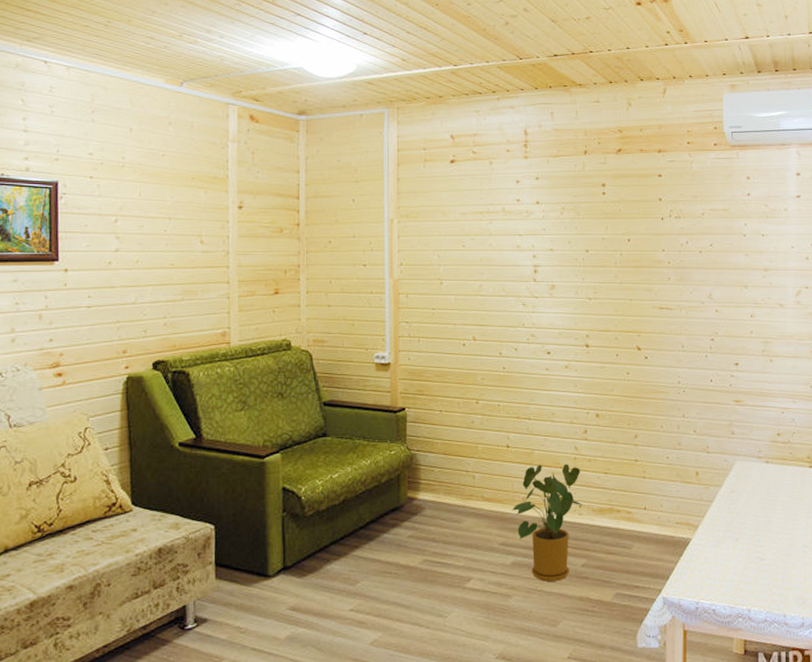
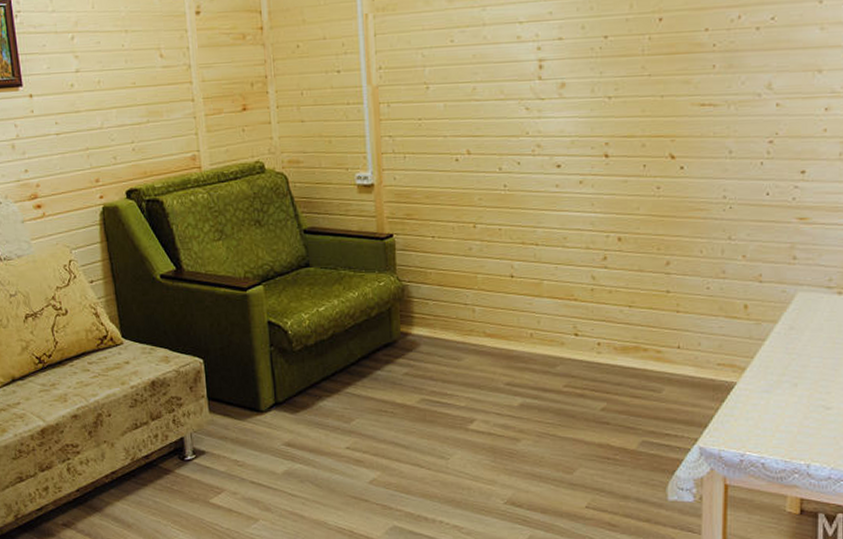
house plant: present [511,463,586,582] -> none [518,295,606,426]

